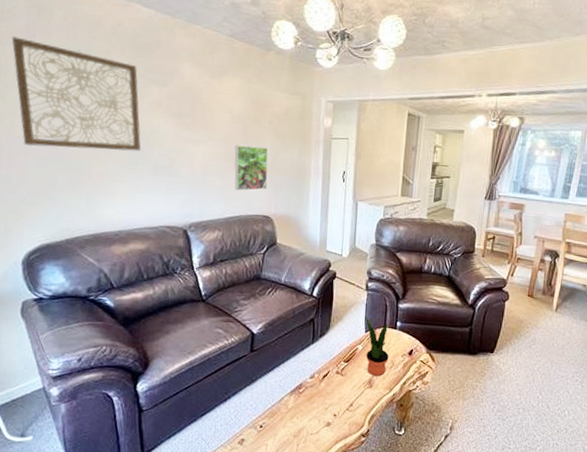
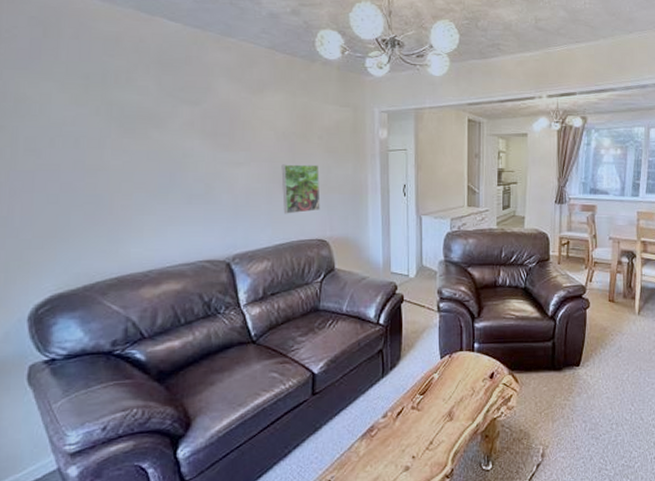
wall art: present [11,36,141,152] -> none [11,59,172,182]
potted plant: present [365,315,389,377] -> none [439,339,469,407]

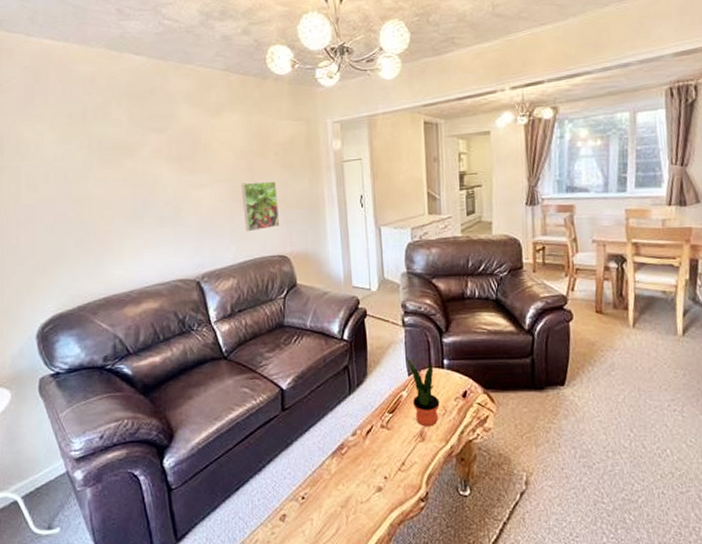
potted plant: none [439,339,469,407] -> present [405,355,440,427]

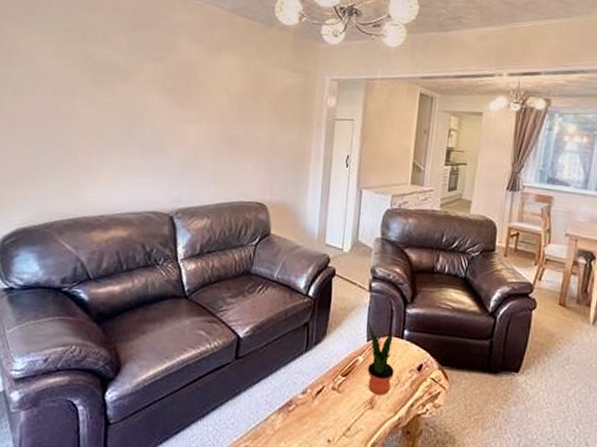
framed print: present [241,181,280,232] -> none [227,125,266,175]

